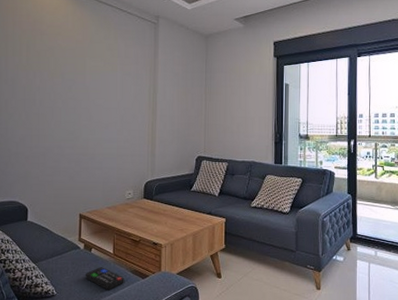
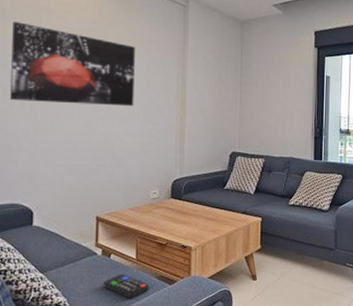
wall art: none [11,43,113,115] -> present [10,22,136,107]

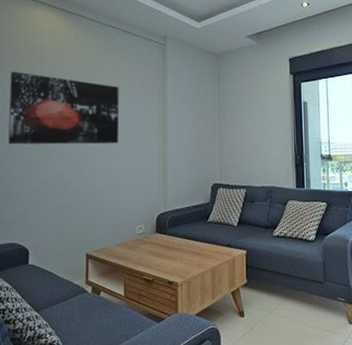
remote control: present [103,274,149,299] -> none [93,312,137,338]

